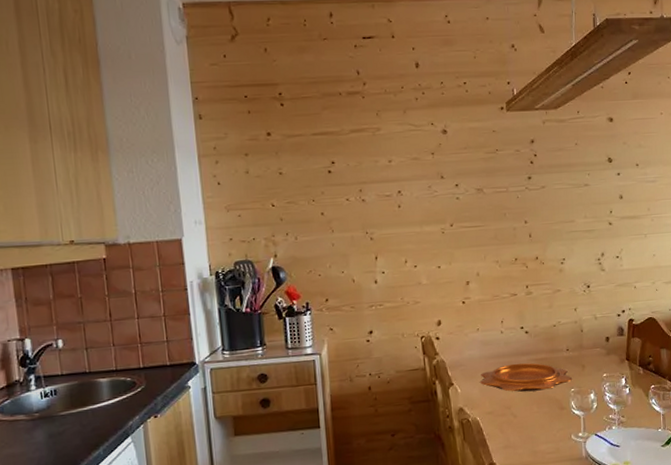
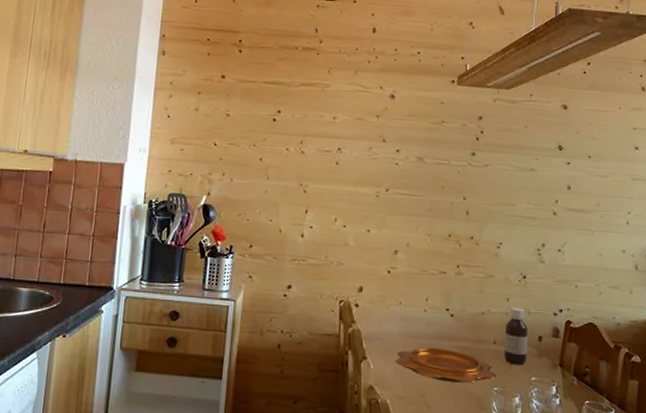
bottle: none [575,315,598,366] -> present [503,307,529,366]

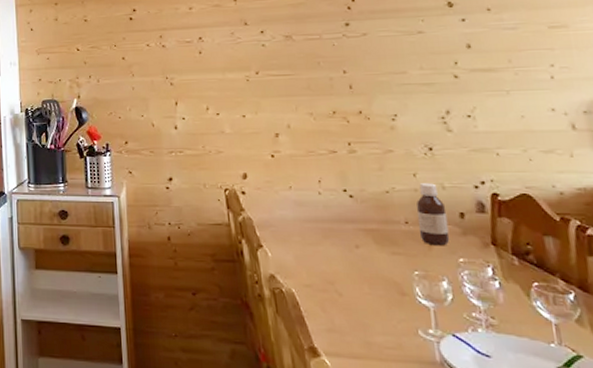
decorative bowl: present [395,347,497,383] -> none [295,231,416,268]

